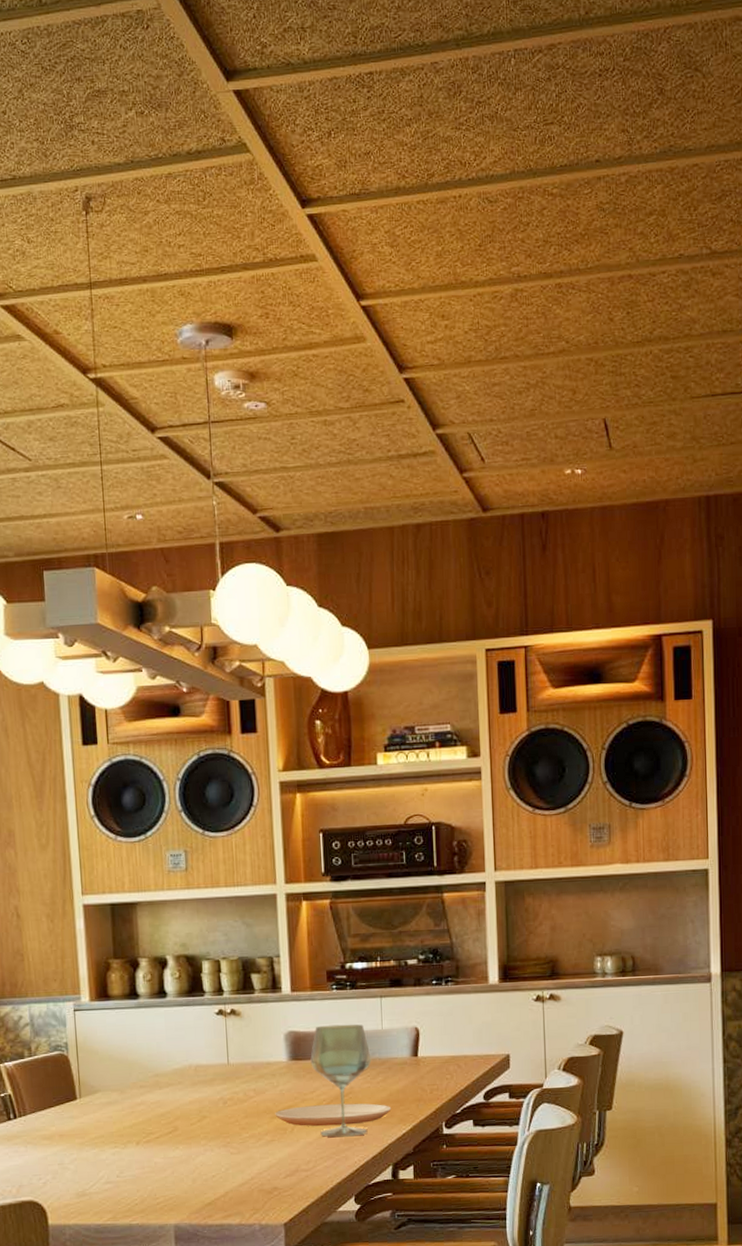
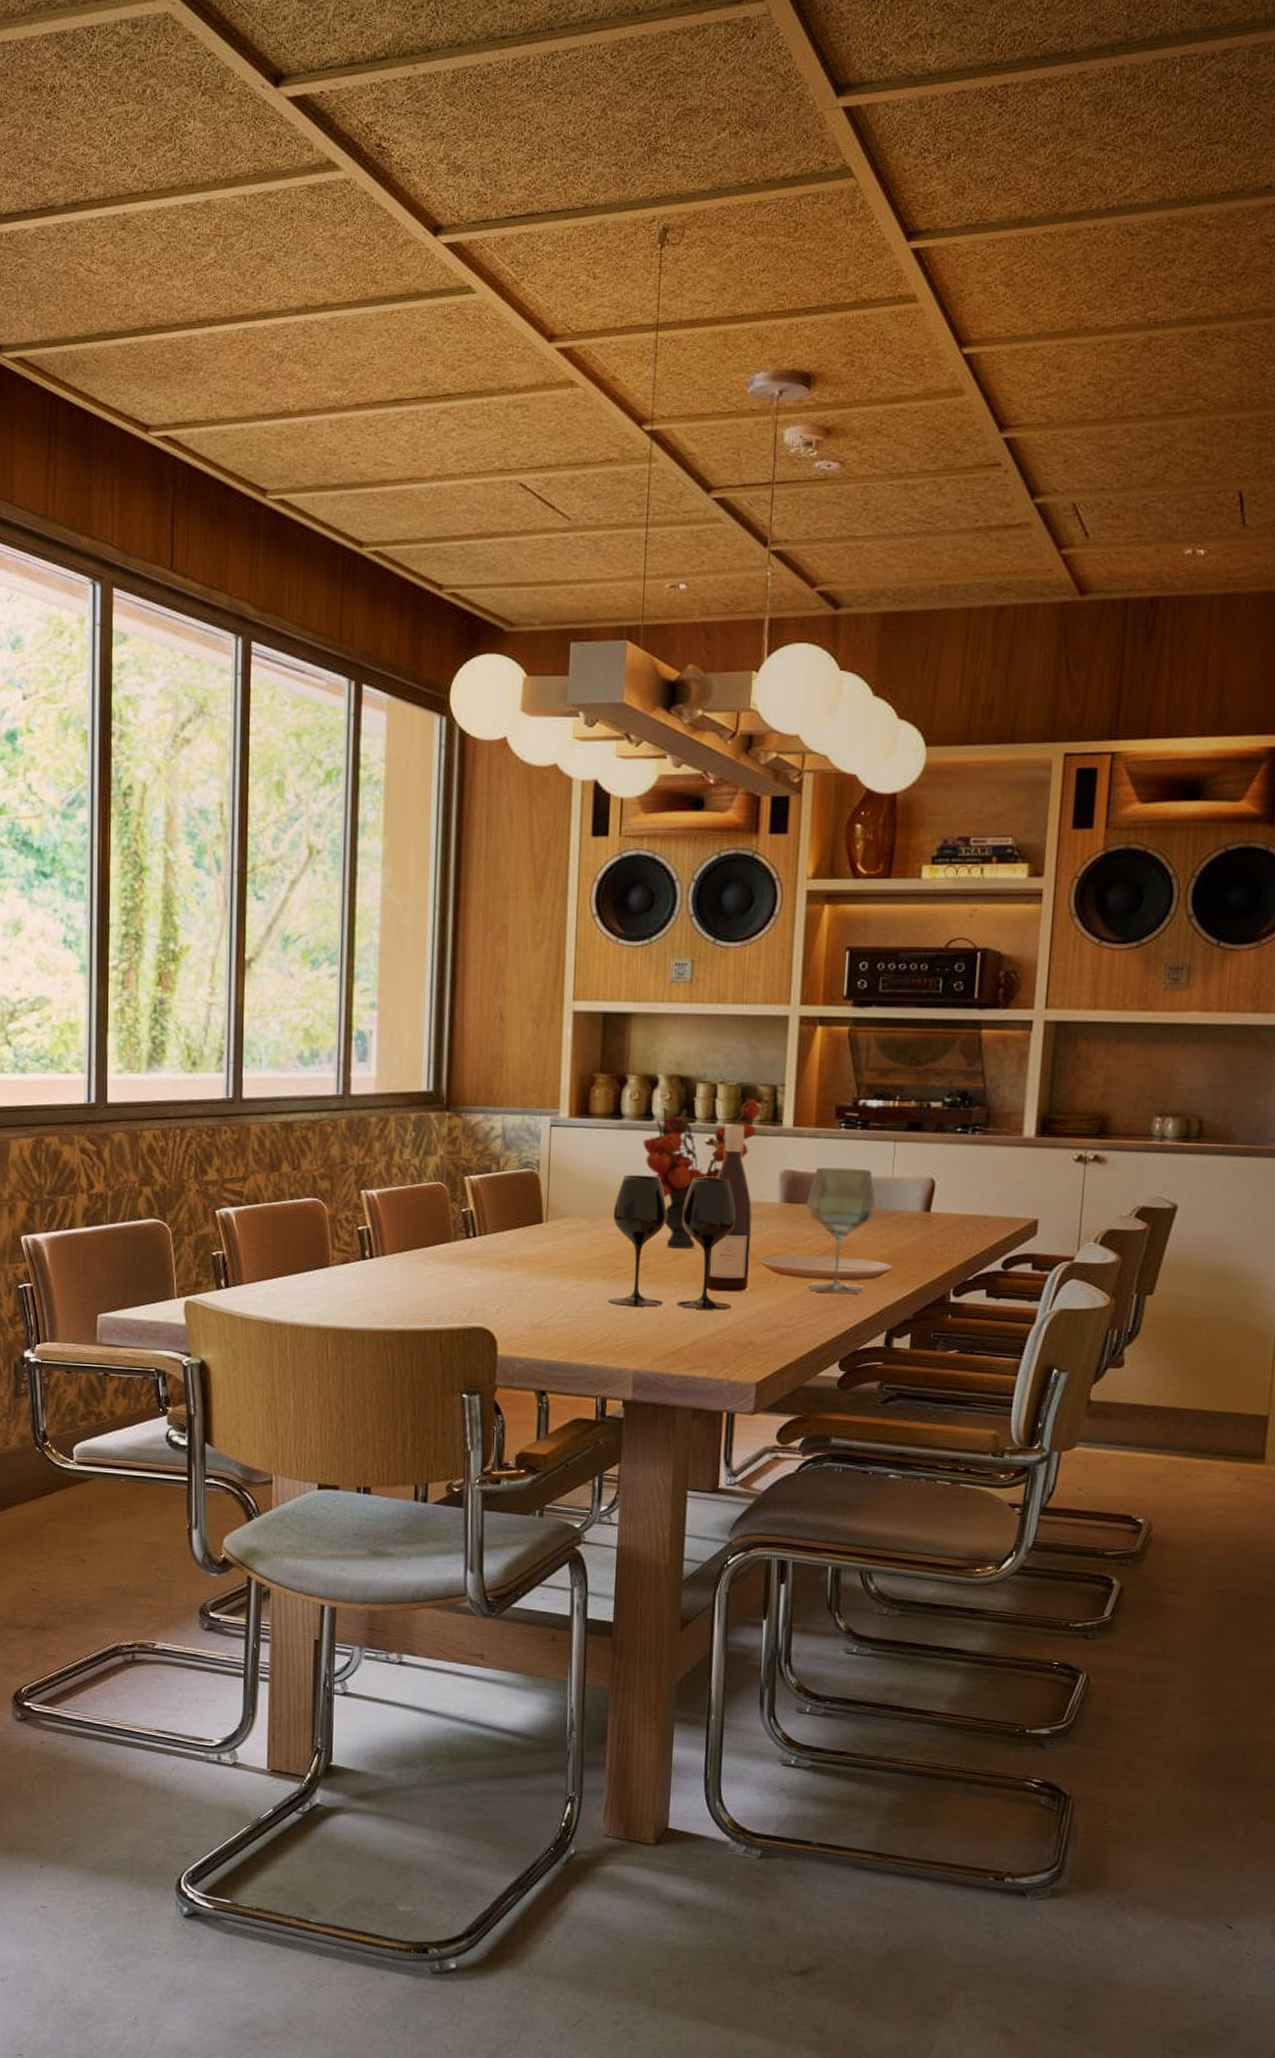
wine glass: none [139,1043,256,1168] -> present [607,1175,736,1310]
bouquet: none [159,963,262,1111] -> present [643,1085,761,1249]
bottle: none [229,993,268,1146] -> present [706,1123,753,1292]

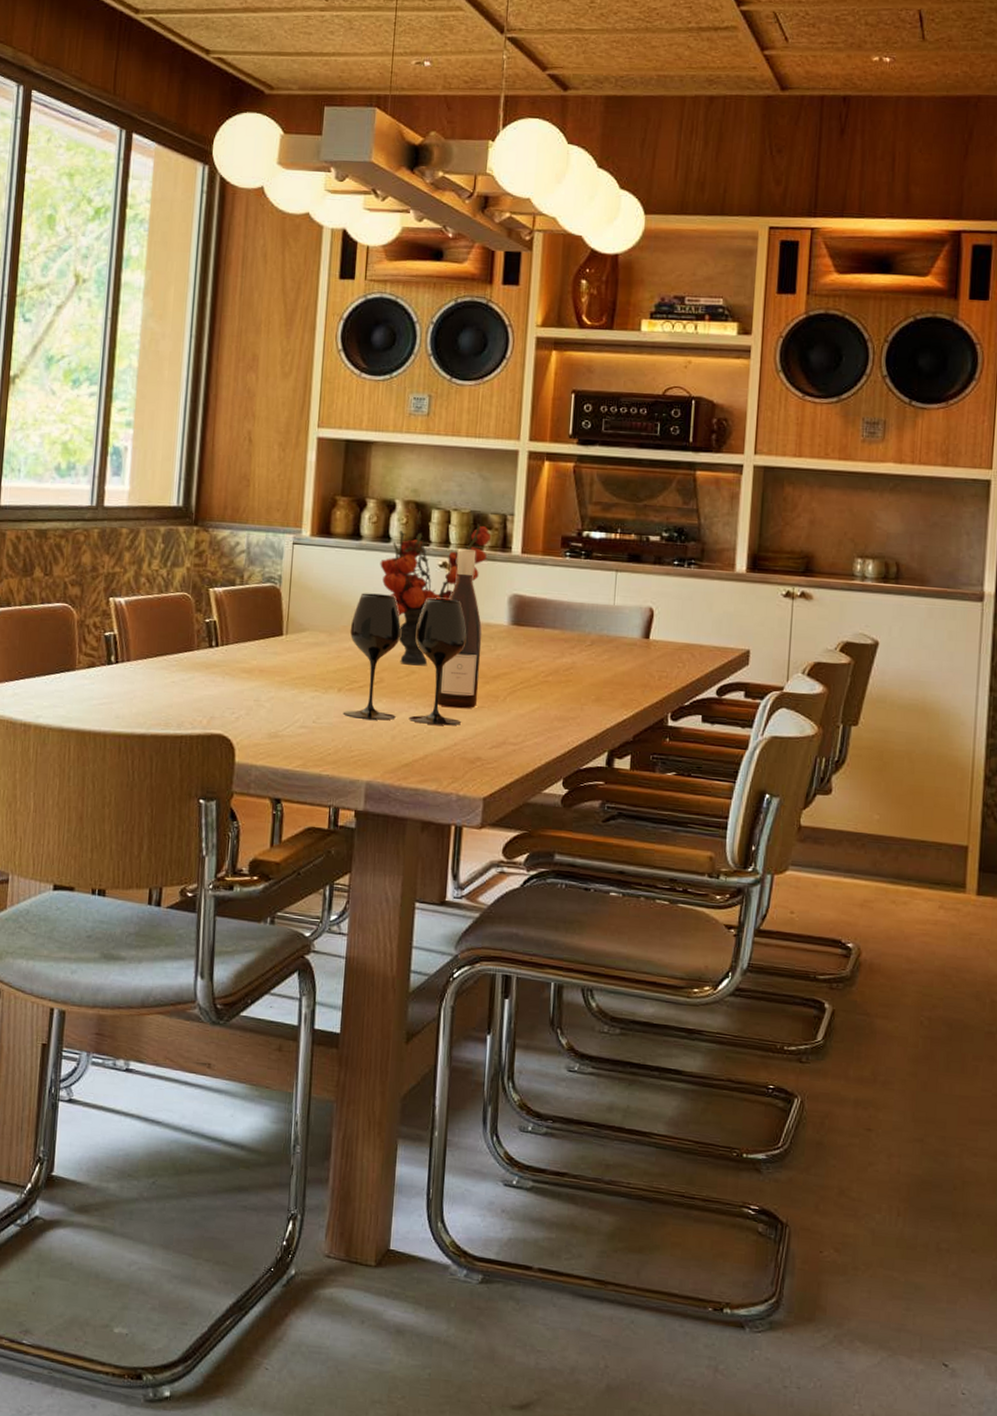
plate: present [759,1255,893,1281] -> none [488,675,615,702]
wine glass: present [806,1167,876,1295] -> none [533,593,599,715]

